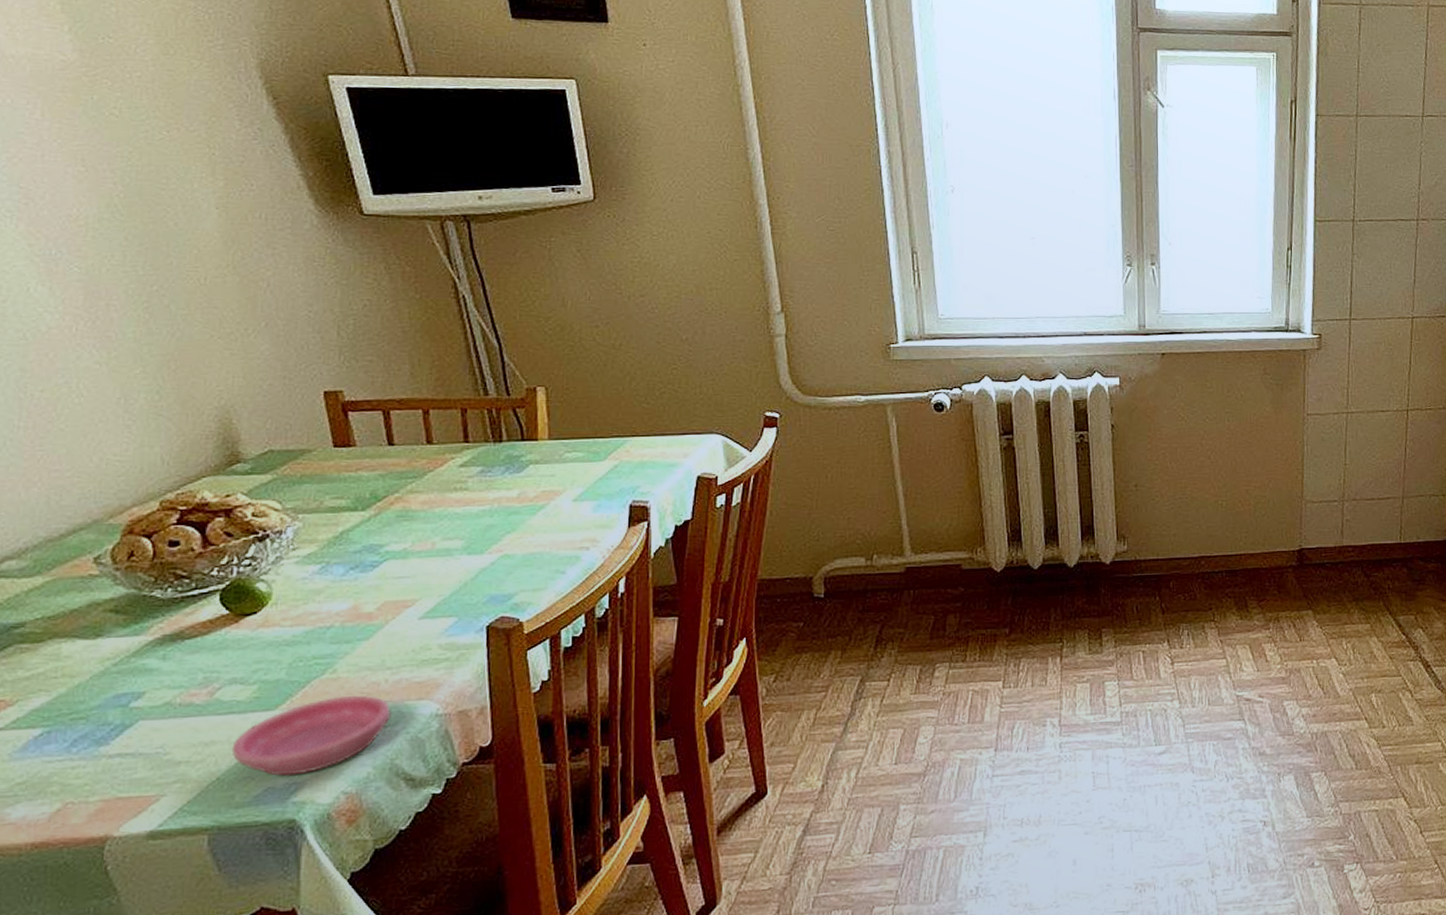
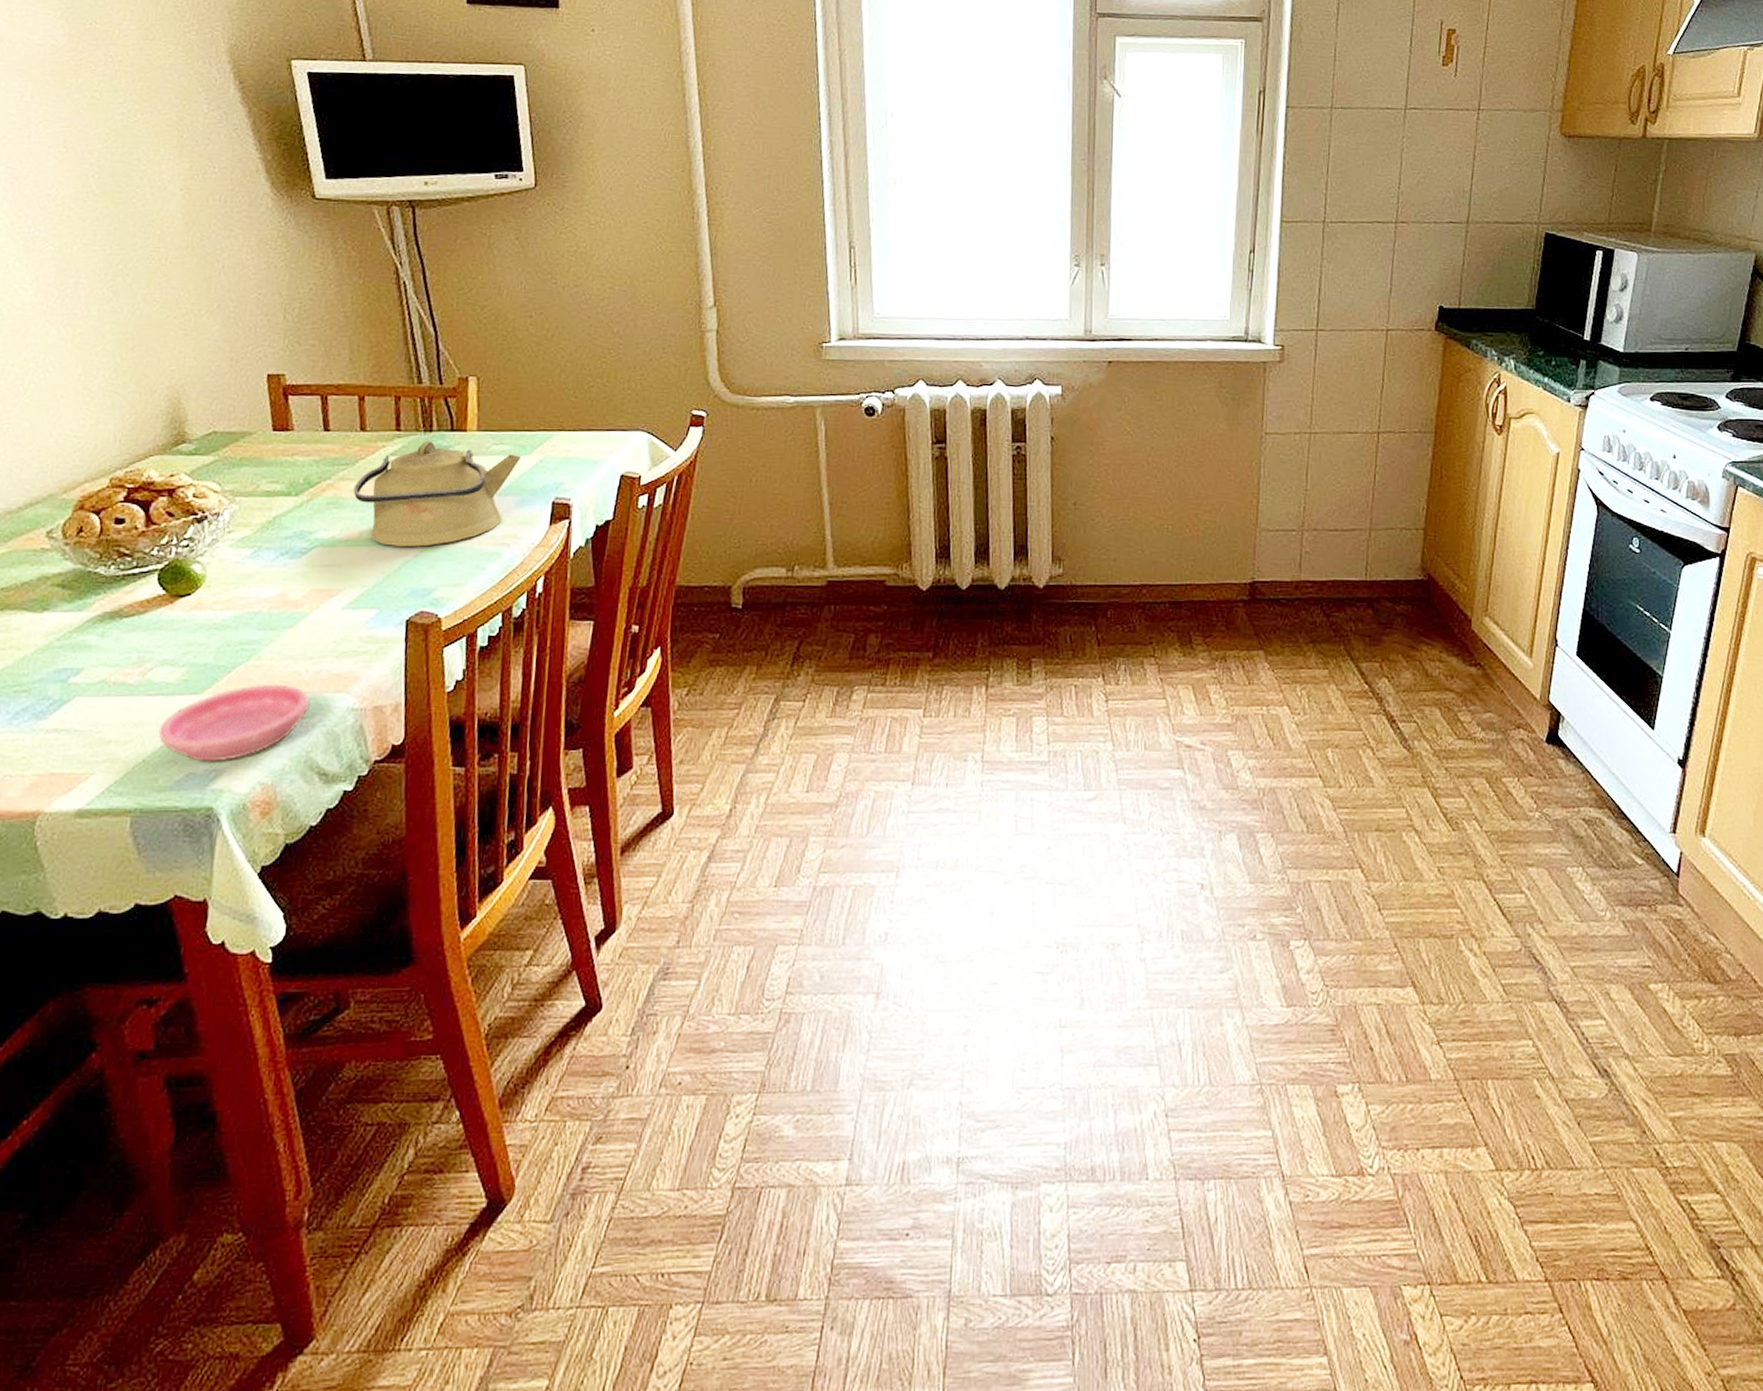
kettle: none [423,450,595,555] -> present [353,440,521,547]

